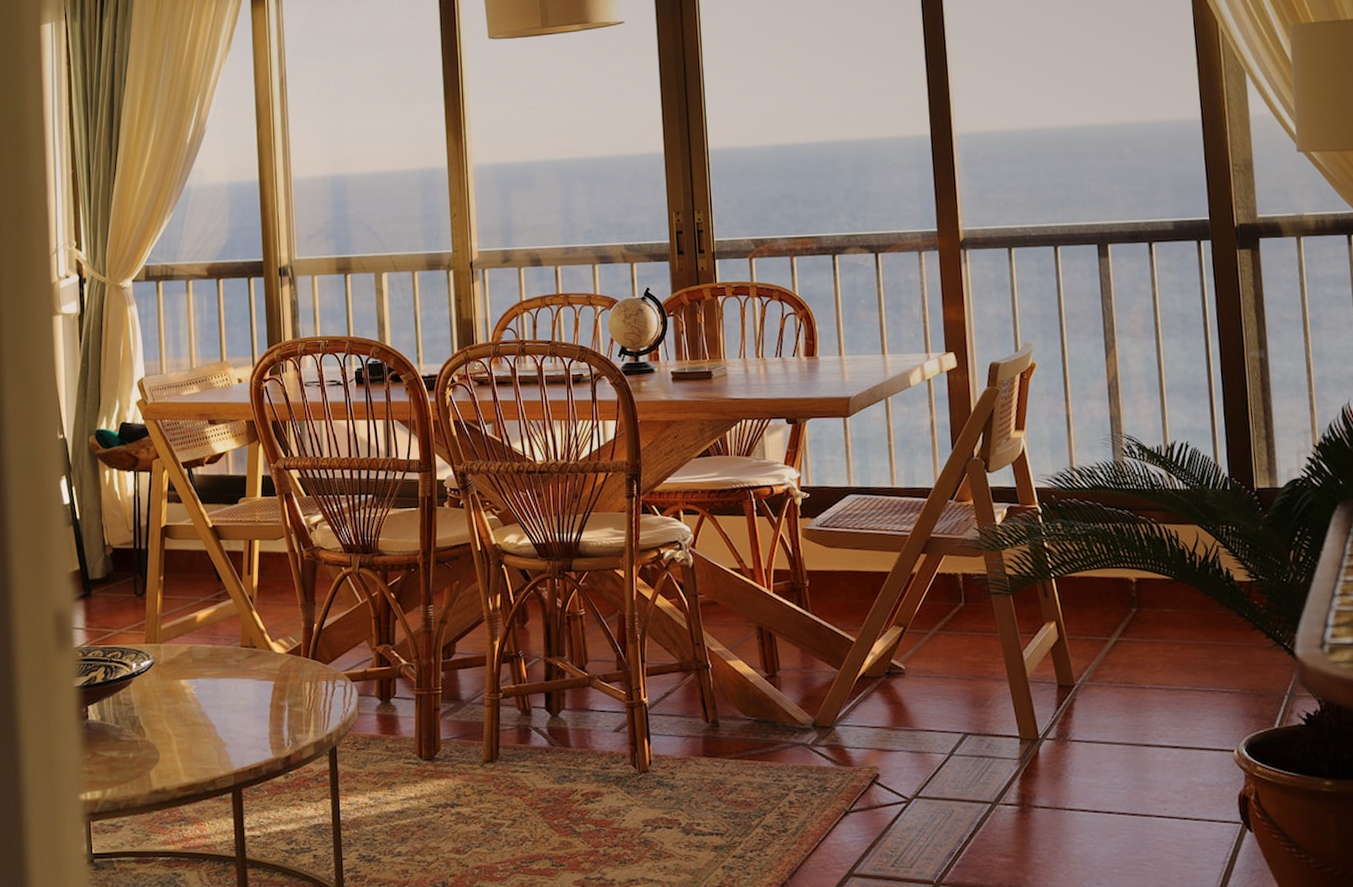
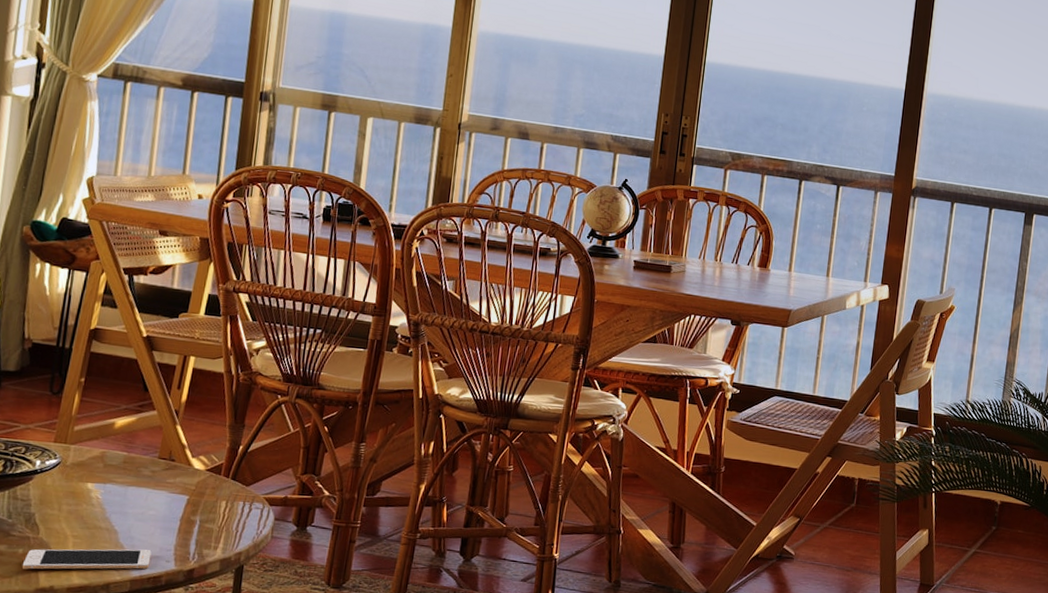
cell phone: none [134,741,249,773] -> present [21,549,152,570]

